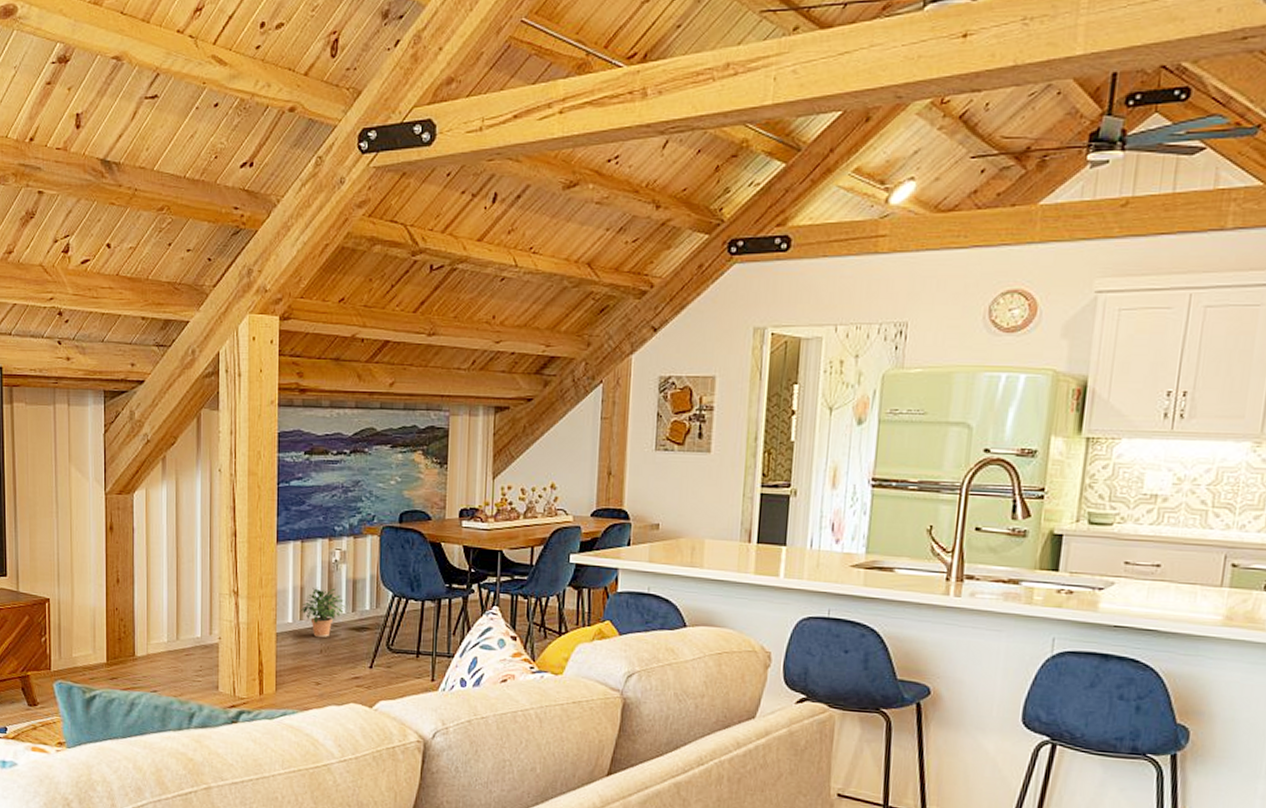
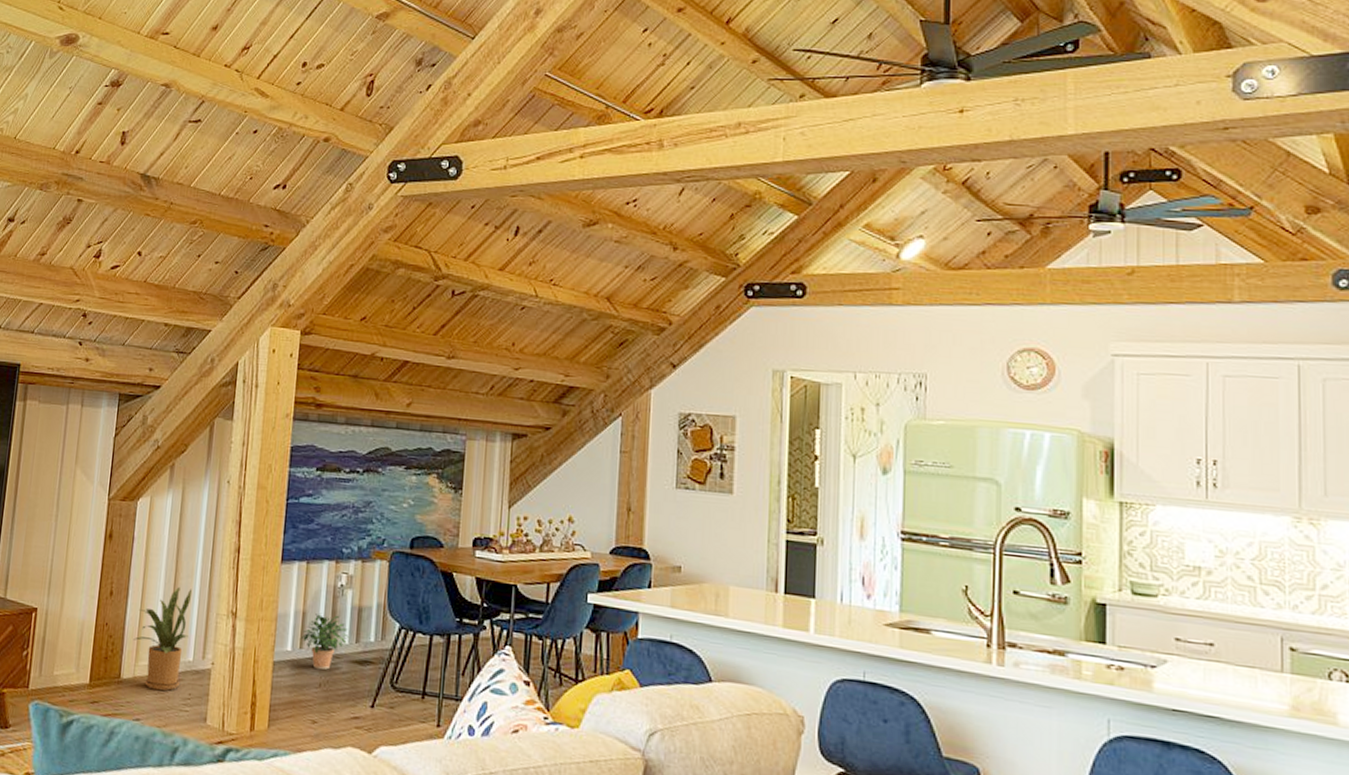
house plant: none [143,572,195,665] -> present [133,587,193,691]

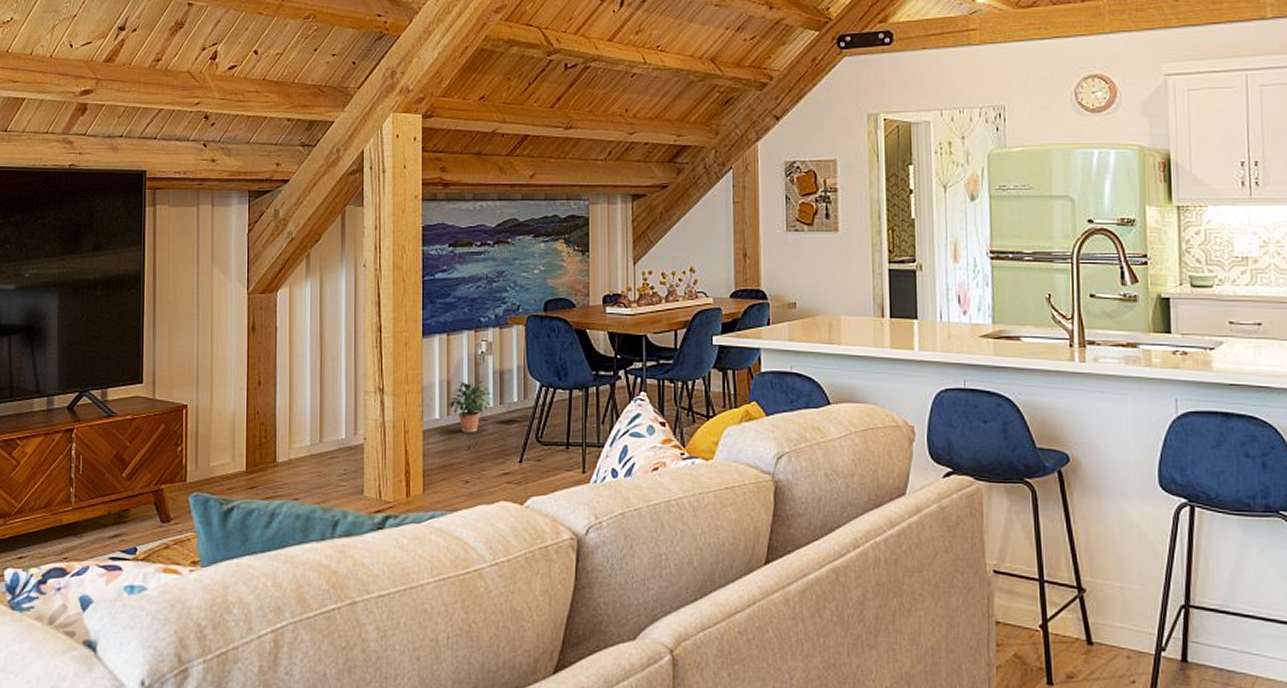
house plant: present [133,587,193,691] -> none [285,371,339,470]

